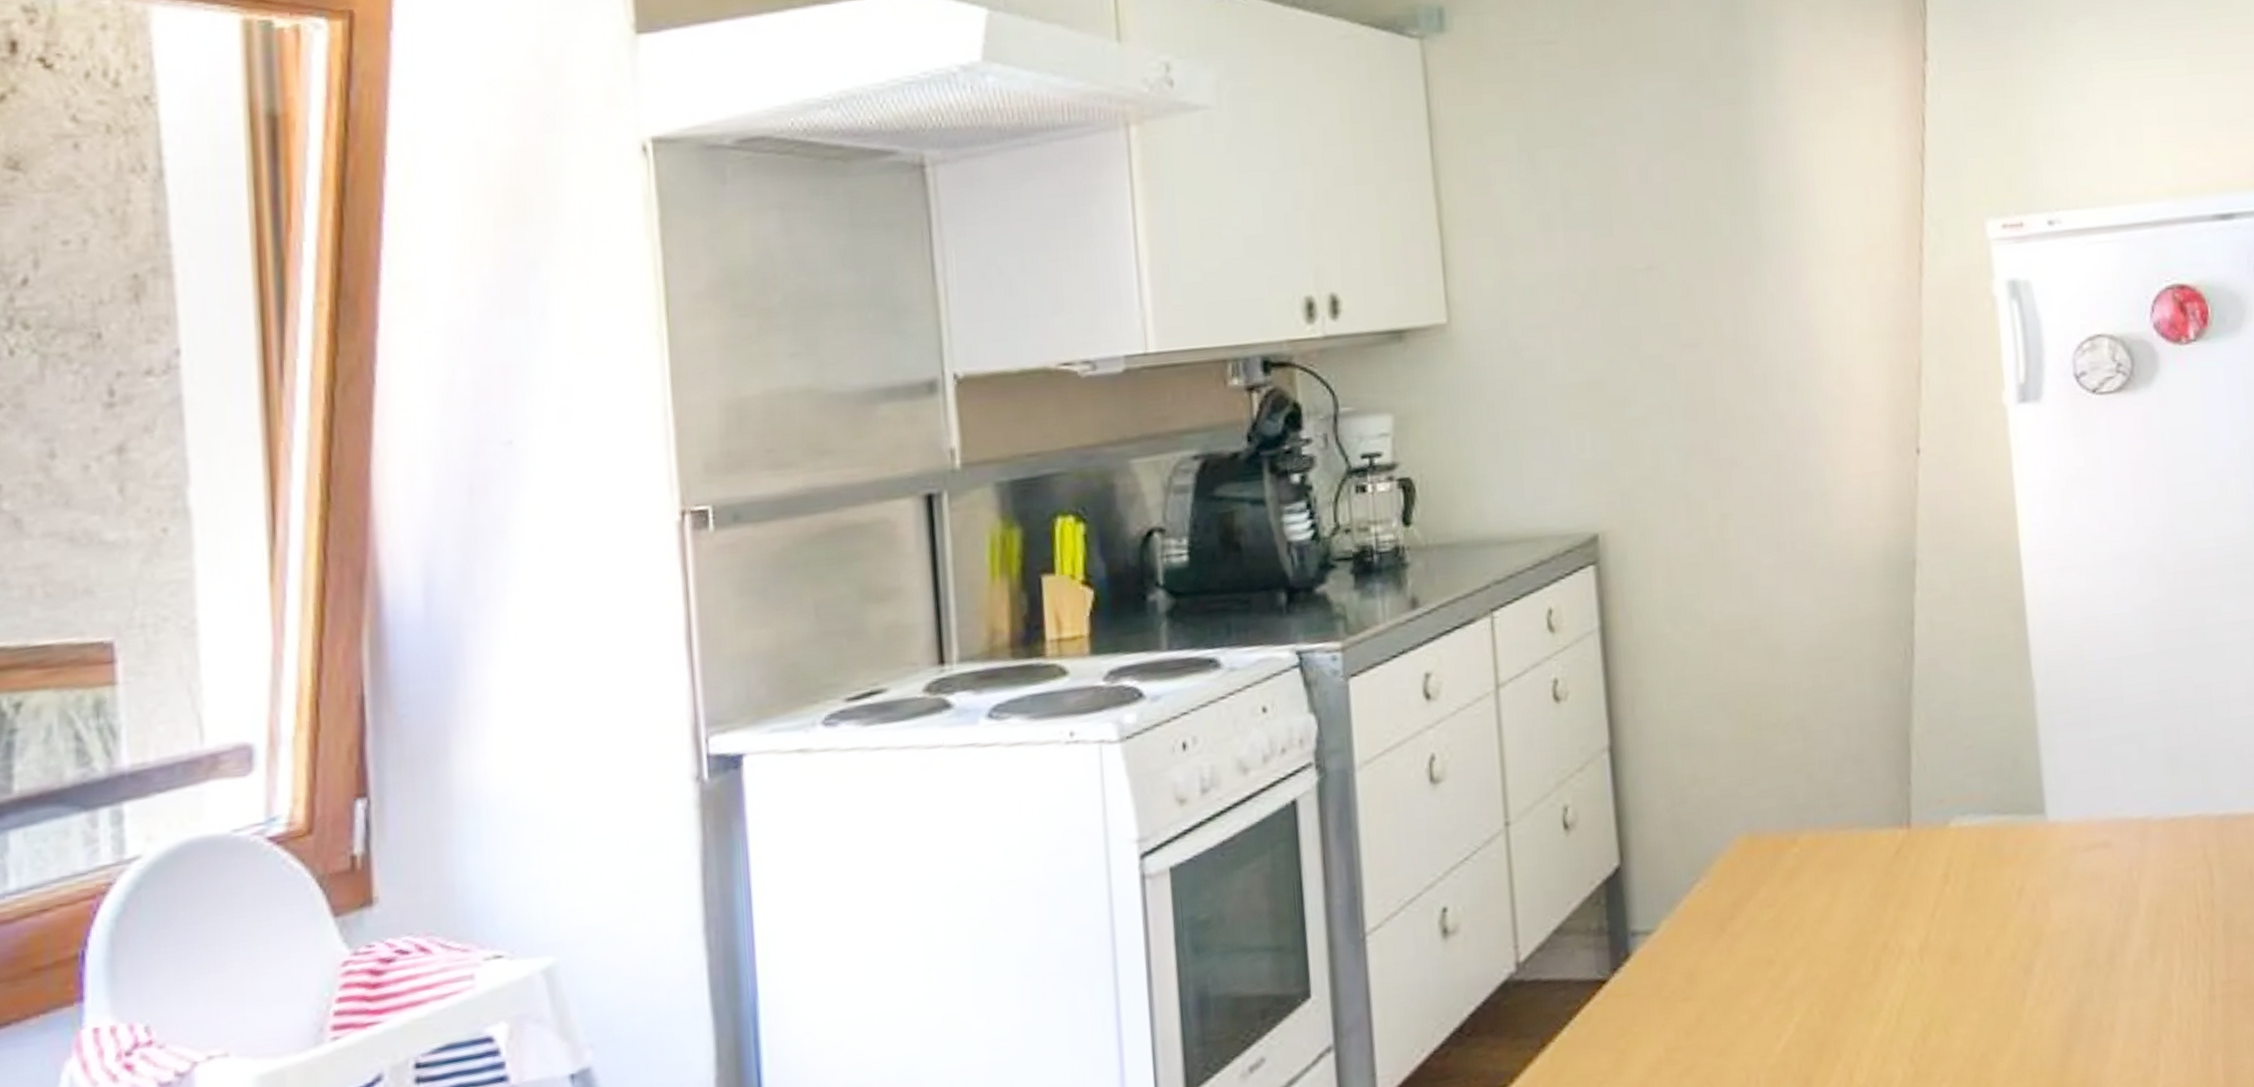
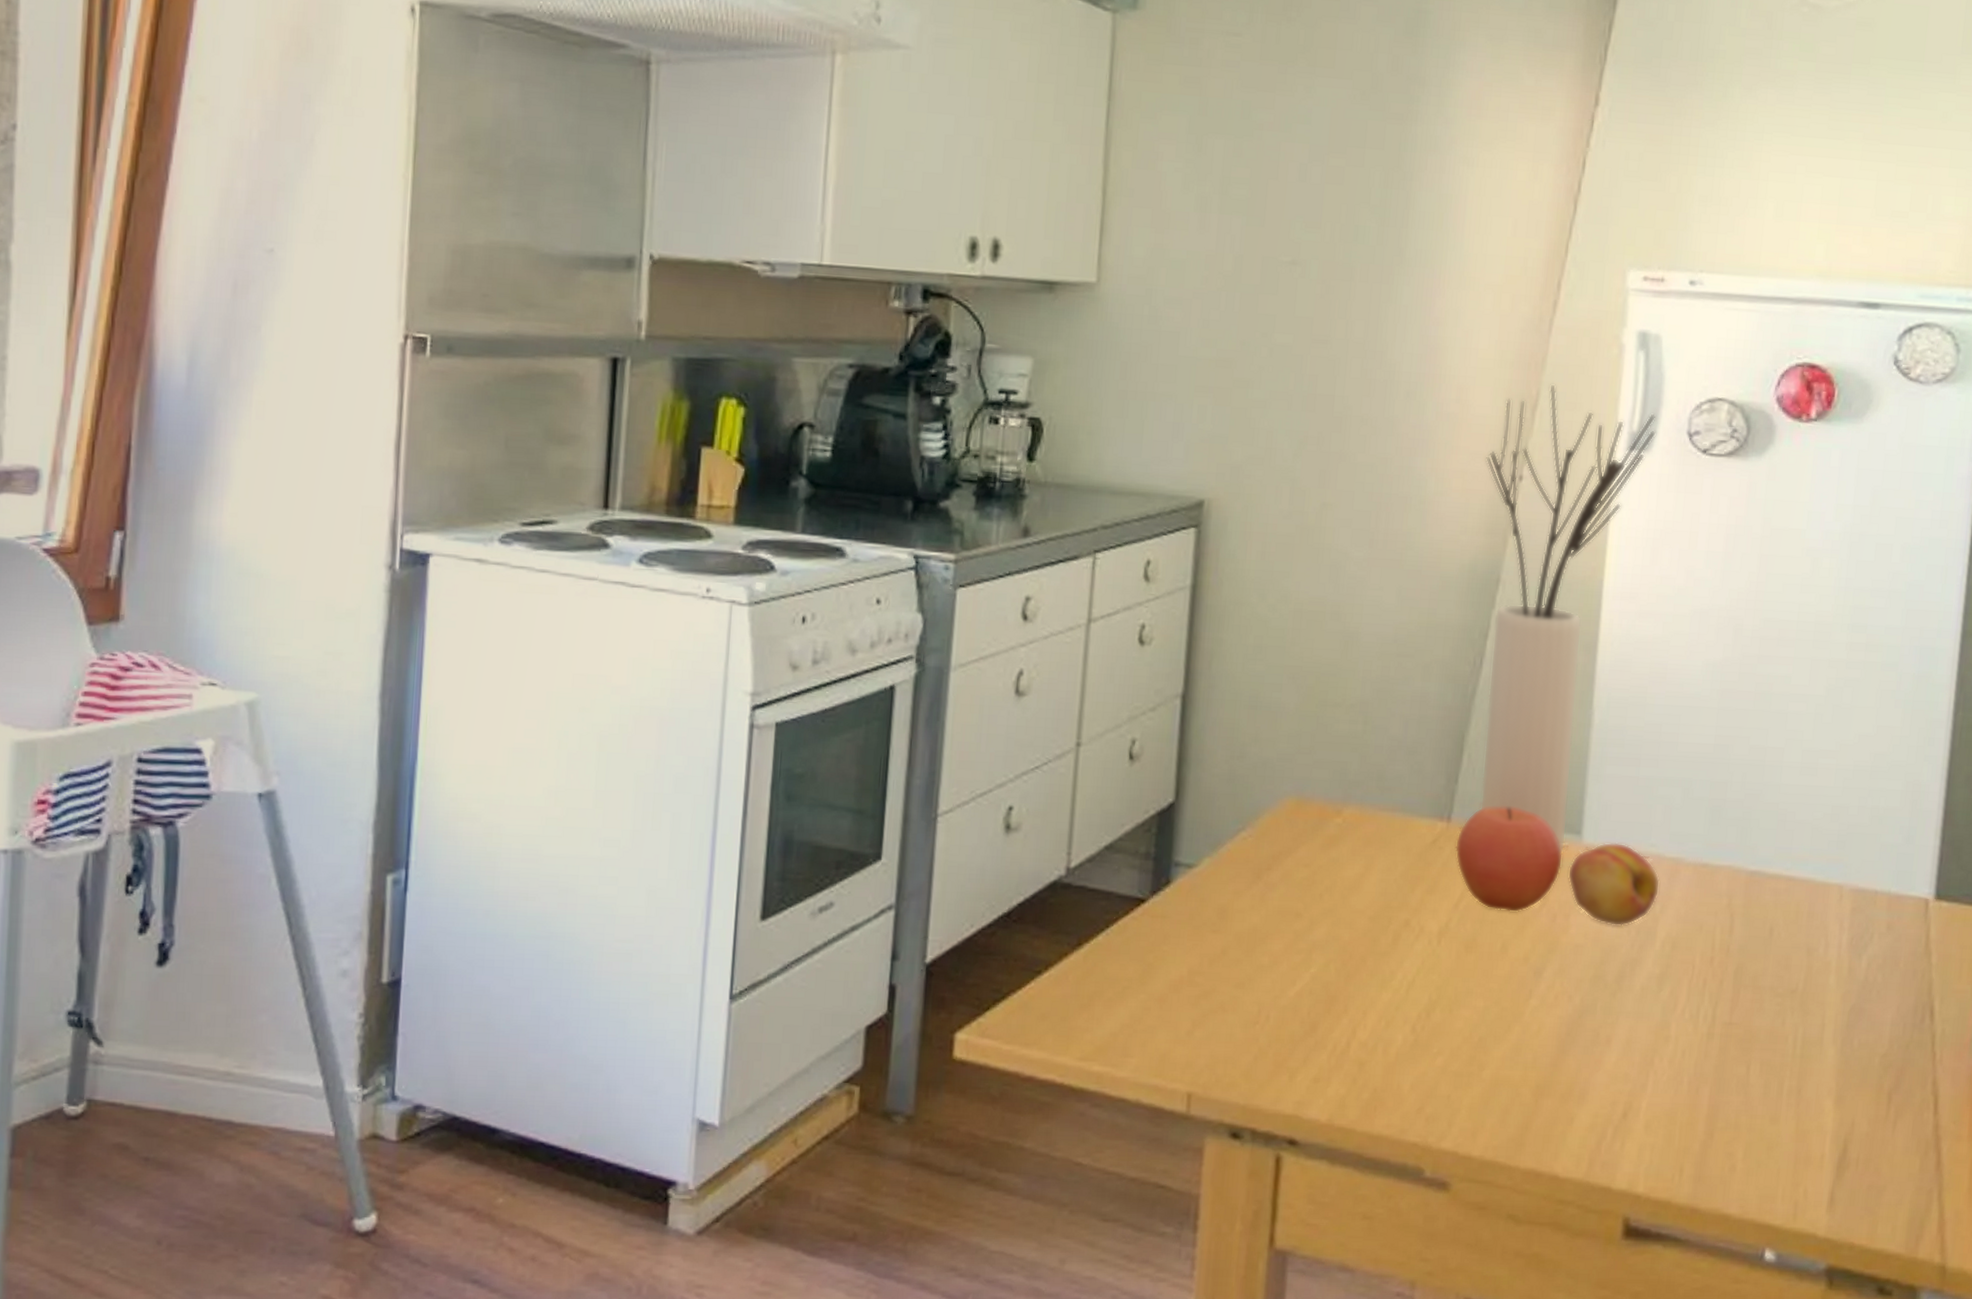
vase: none [1880,350,2044,837] -> present [1480,385,1656,853]
fruit: none [1920,798,2032,912] -> present [1455,807,1563,912]
fruit: none [2038,813,2134,903] -> present [1567,842,1660,927]

